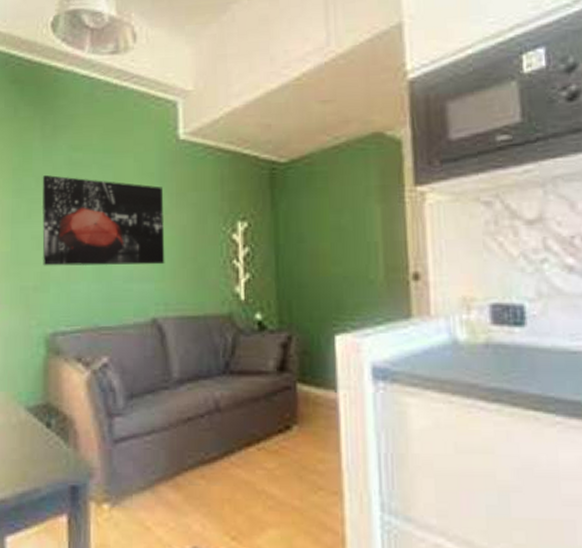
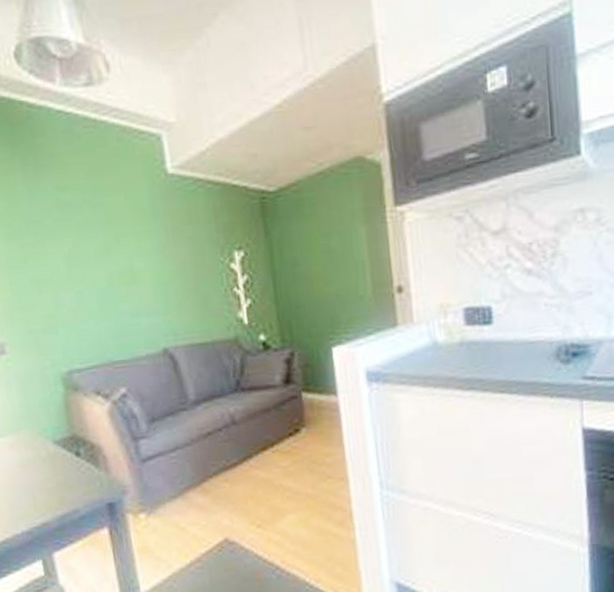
wall art: present [42,175,165,266] -> none [32,218,169,309]

